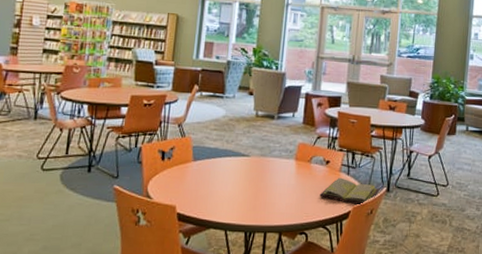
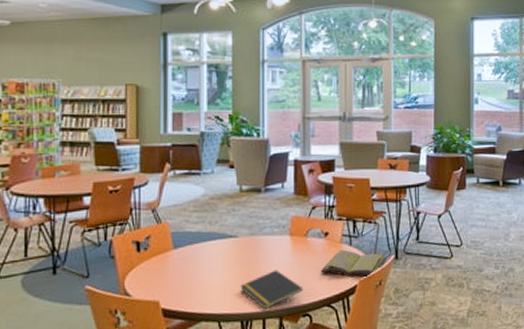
notepad: none [247,189,303,224] -> present [240,270,304,309]

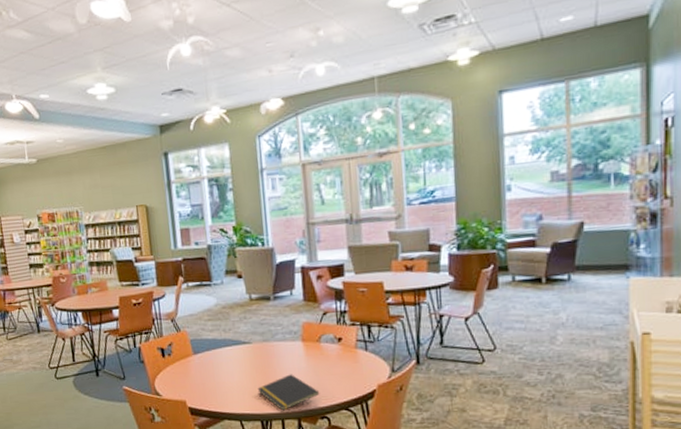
diary: present [320,249,388,278] -> none [336,354,408,383]

